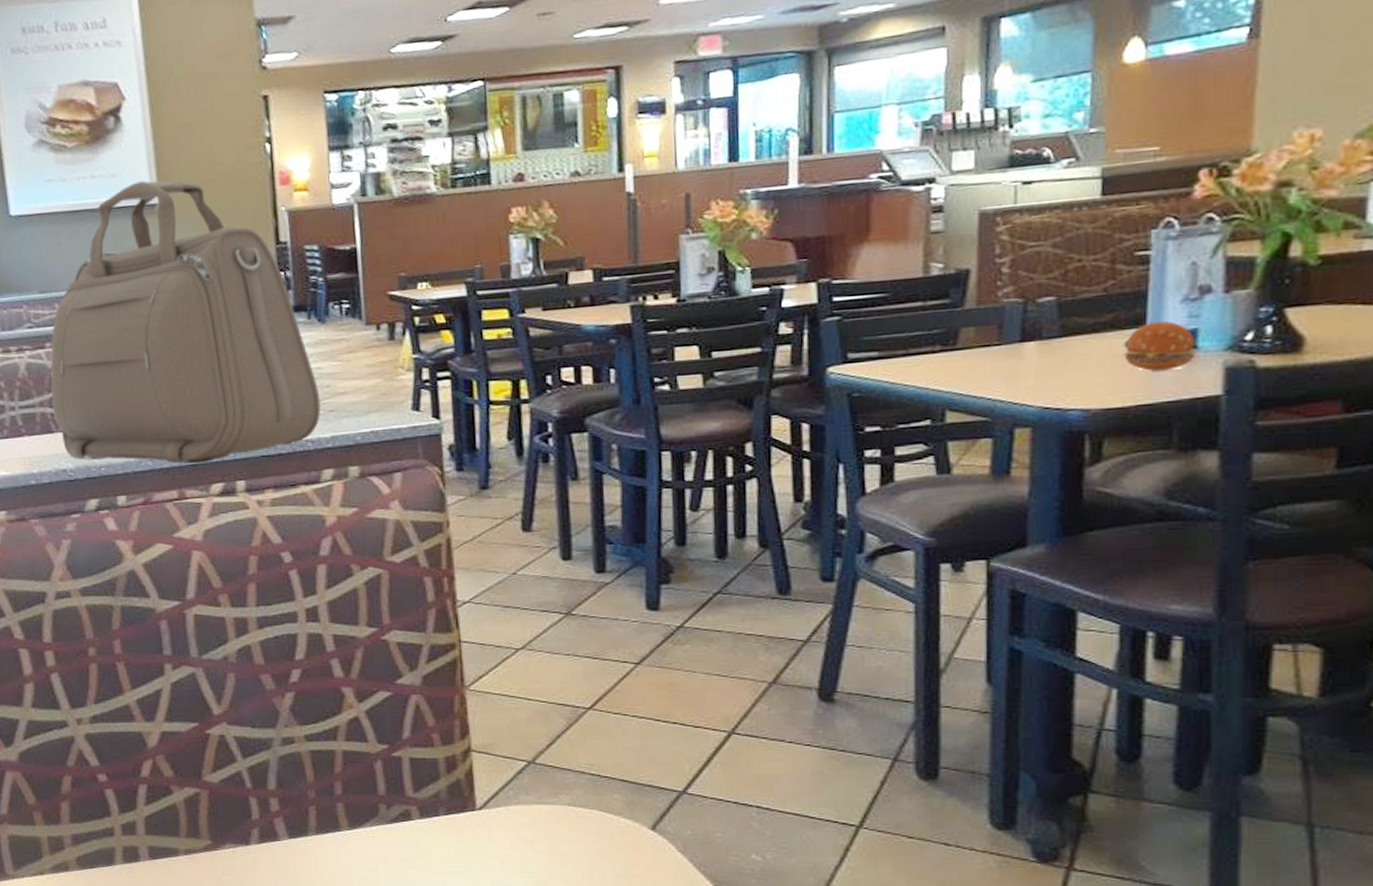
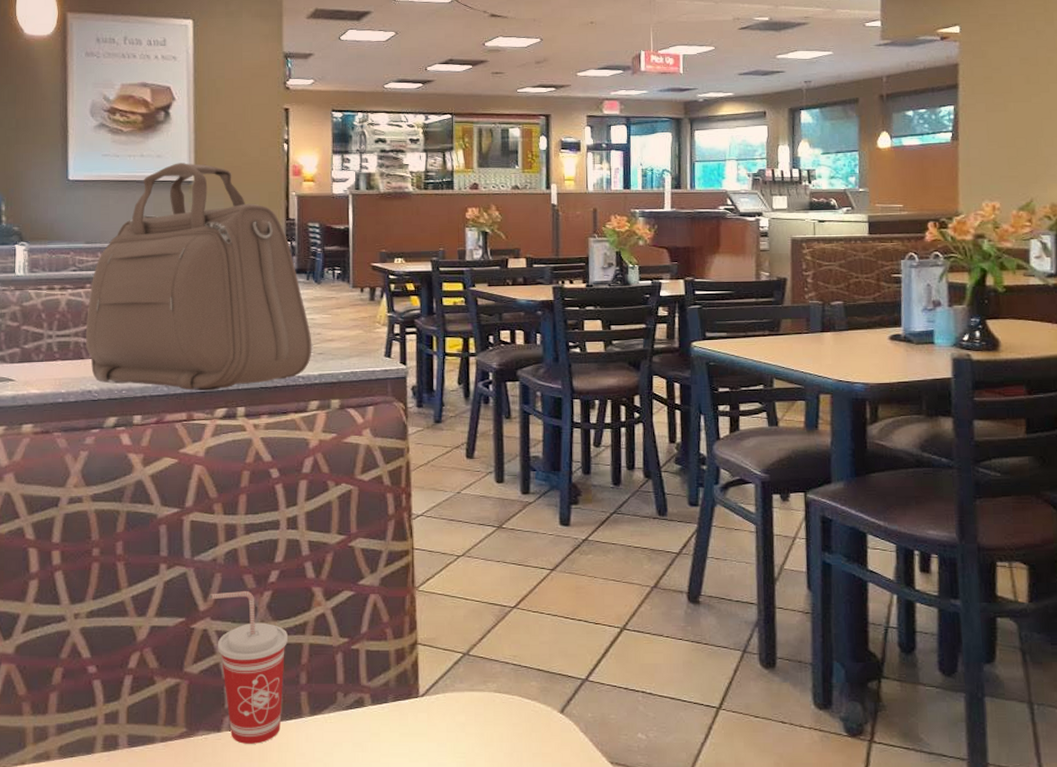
beverage cup: none [223,692,318,858] -> present [209,590,289,744]
hamburger: present [1122,321,1196,371] -> none [887,324,934,358]

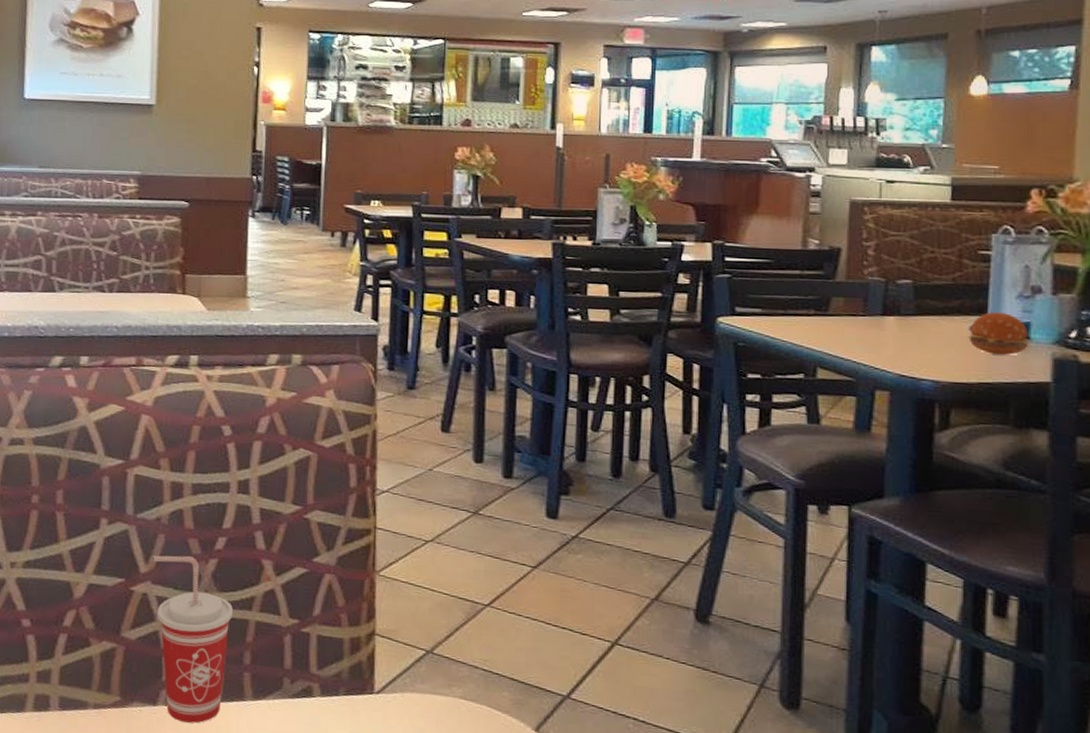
handbag: present [85,163,312,392] -> none [34,84,275,336]
hamburger: none [887,324,934,358] -> present [967,312,1029,355]

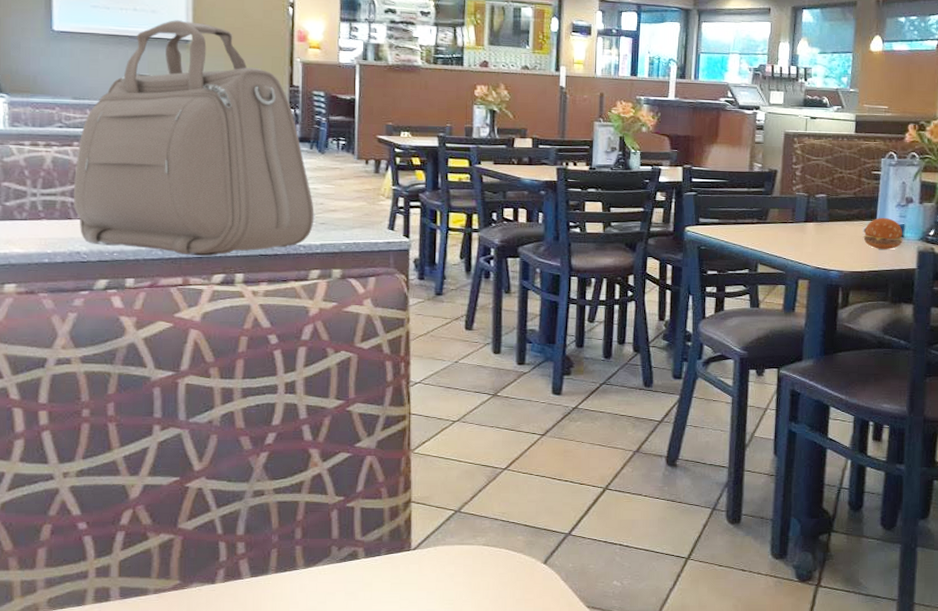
handbag: none [34,84,275,336] -> present [73,20,314,257]
beverage cup: present [151,555,234,724] -> none [204,451,285,594]

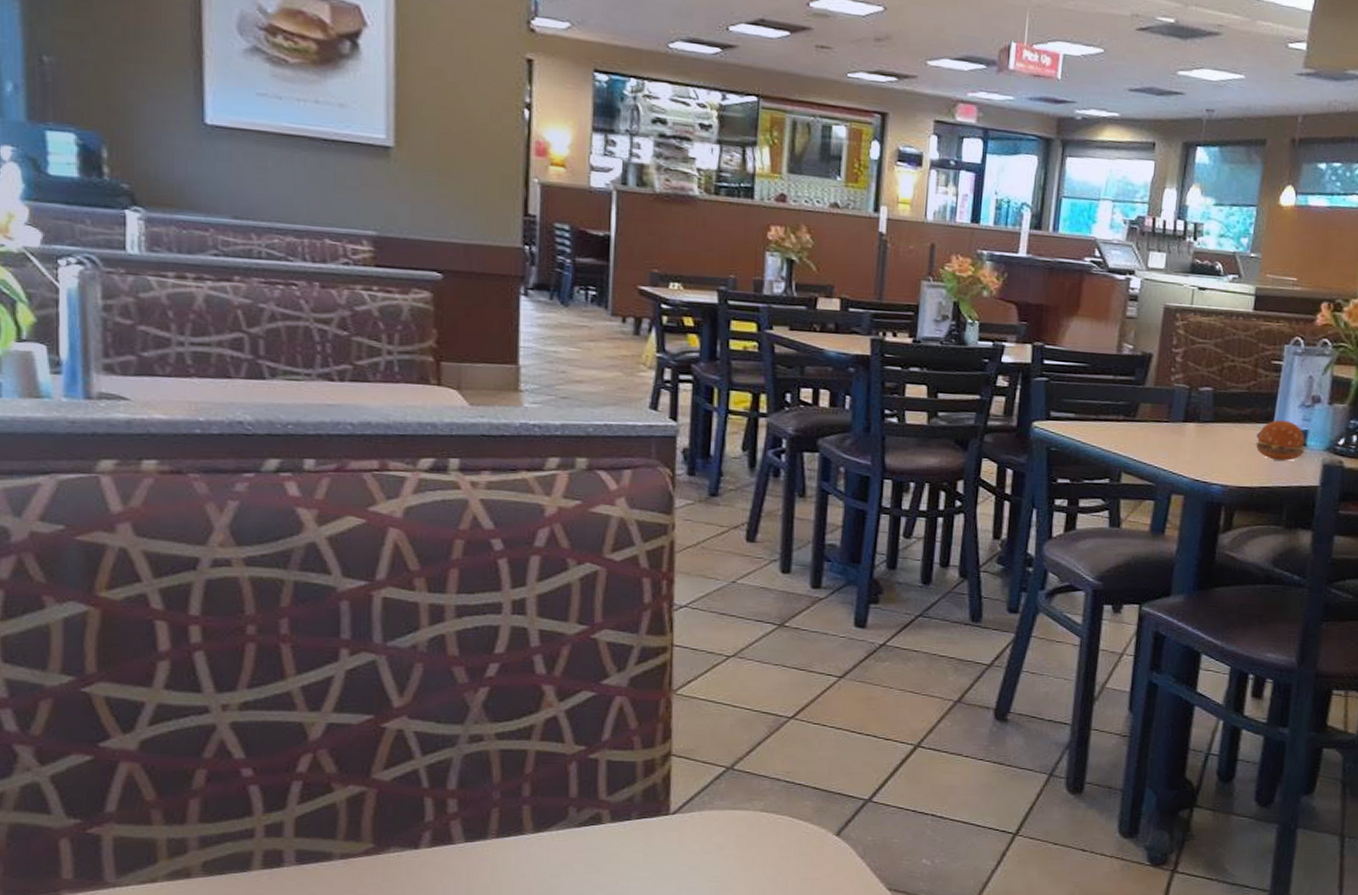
handbag: present [73,20,314,257] -> none [233,118,554,435]

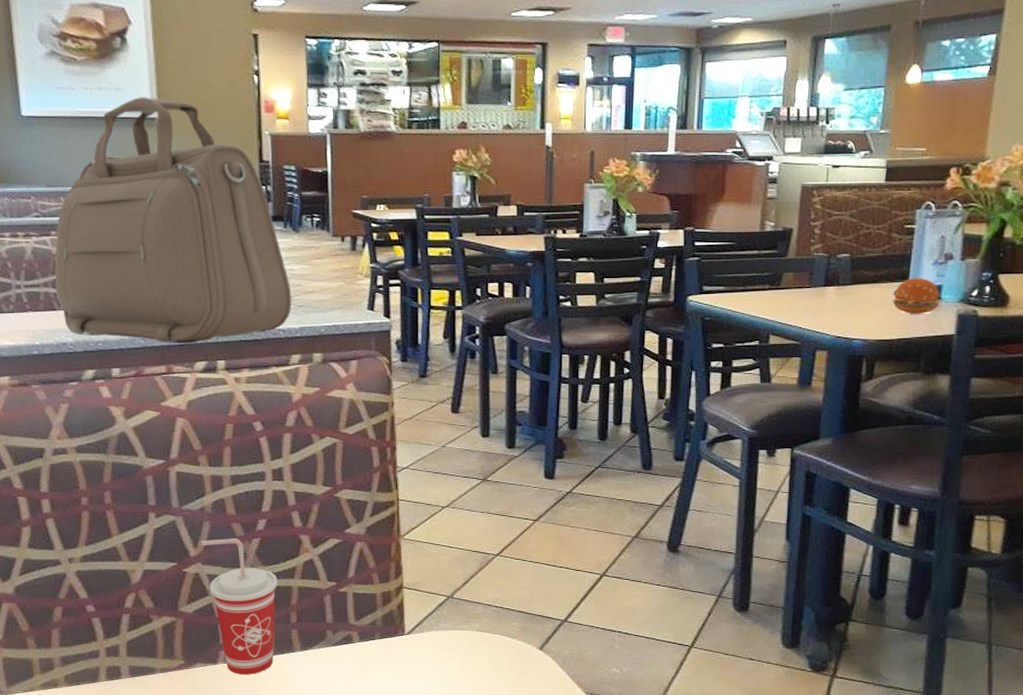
handbag: none [233,118,554,435] -> present [54,97,292,344]
beverage cup: none [406,685,509,863] -> present [199,537,278,675]

